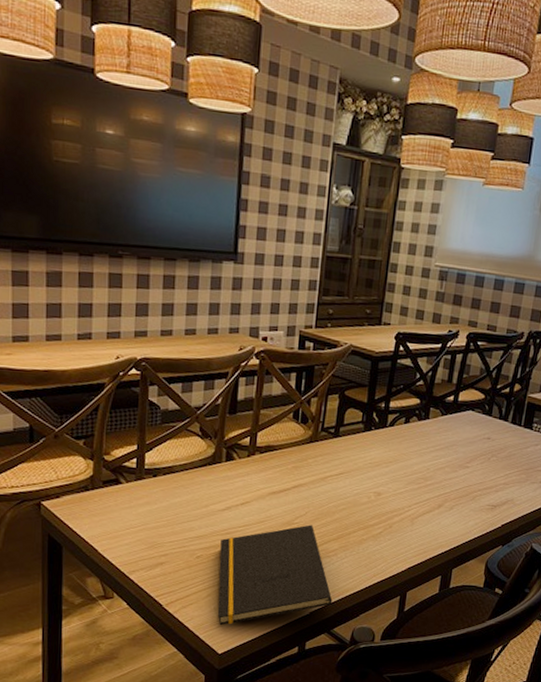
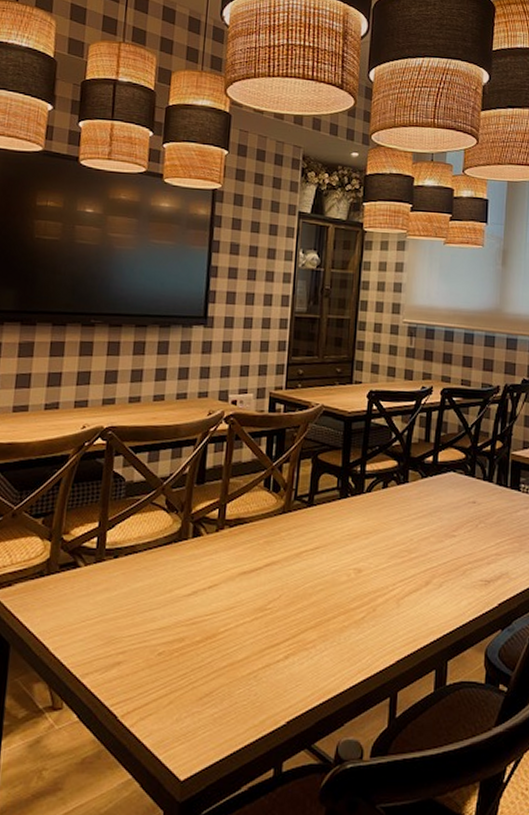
notepad: present [217,524,333,626] -> none [180,610,312,743]

